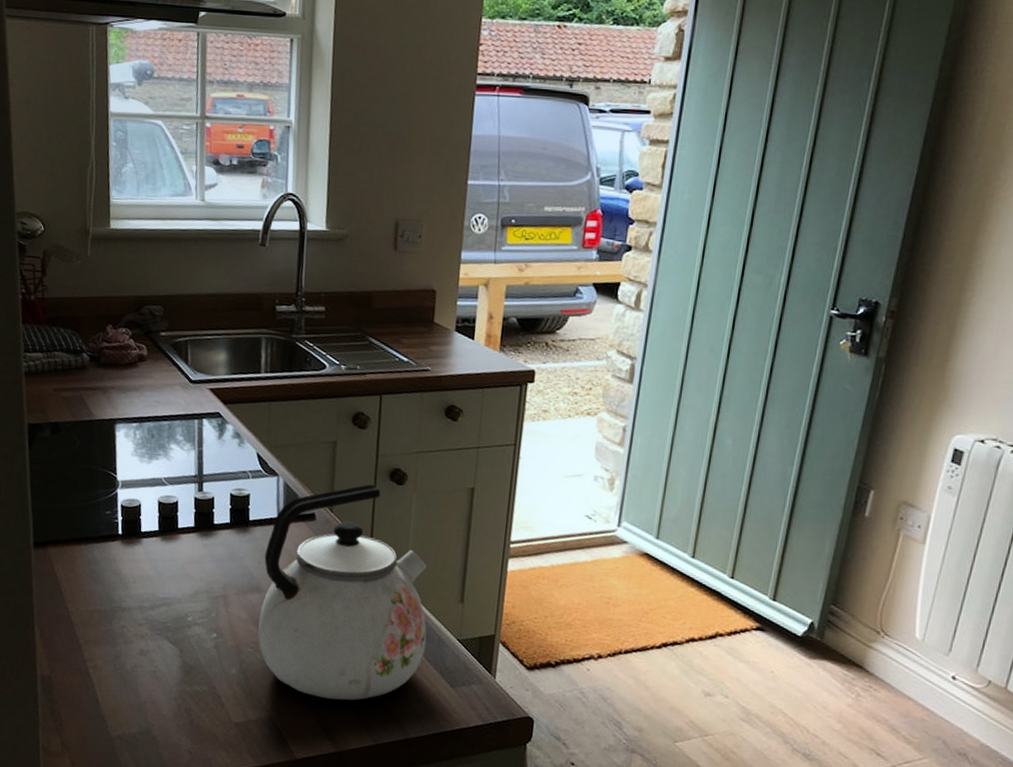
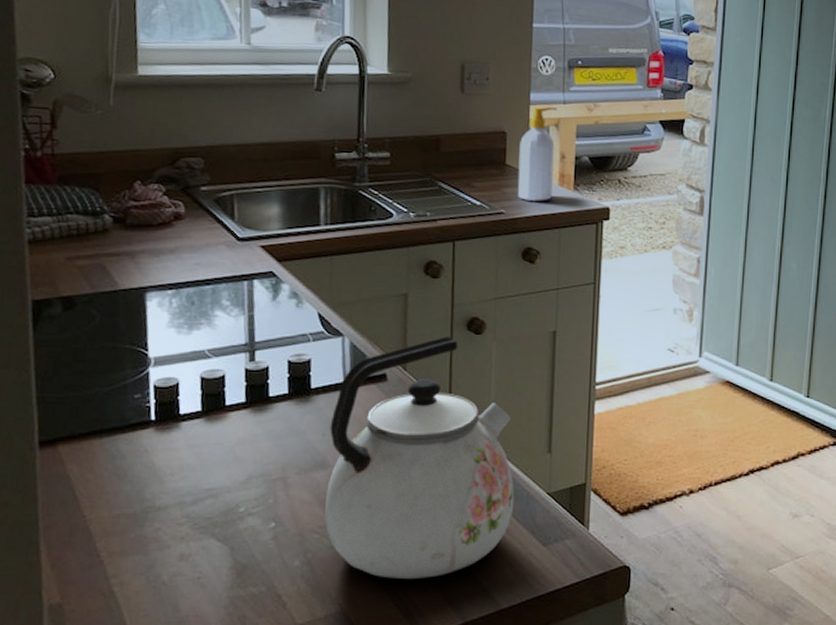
soap bottle: none [444,265,488,361] -> present [517,106,558,201]

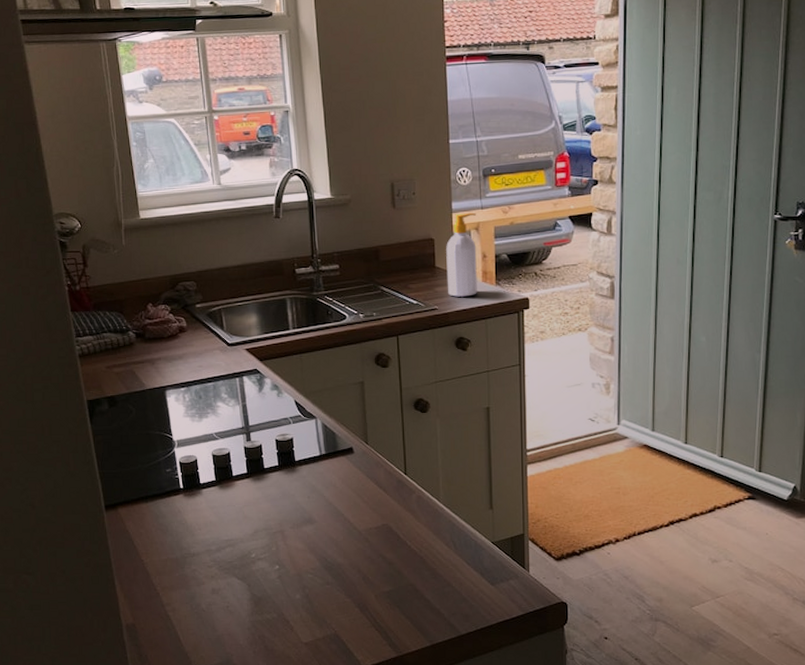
kettle: present [324,337,515,580] -> none [313,416,465,611]

